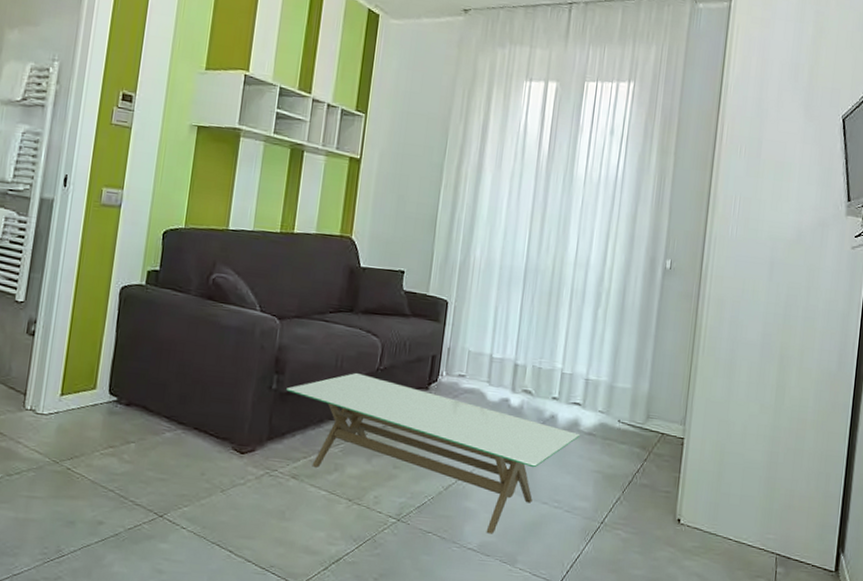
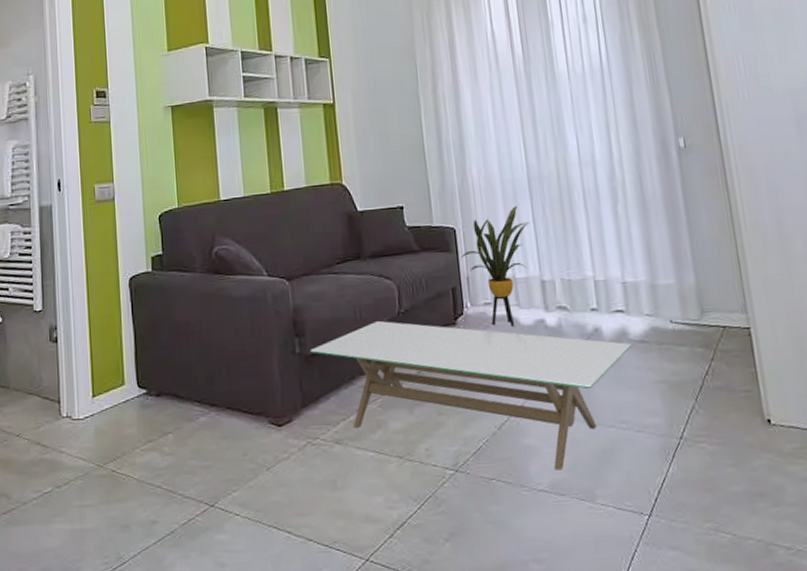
house plant: none [447,291,517,400] -> present [461,206,530,326]

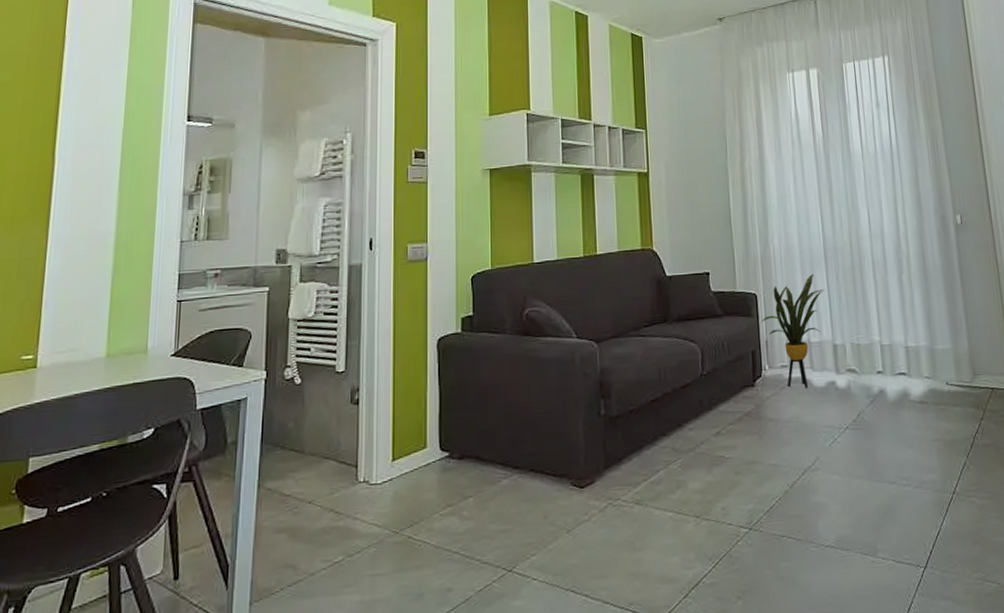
coffee table: present [310,321,633,470] -> none [615,383,913,526]

